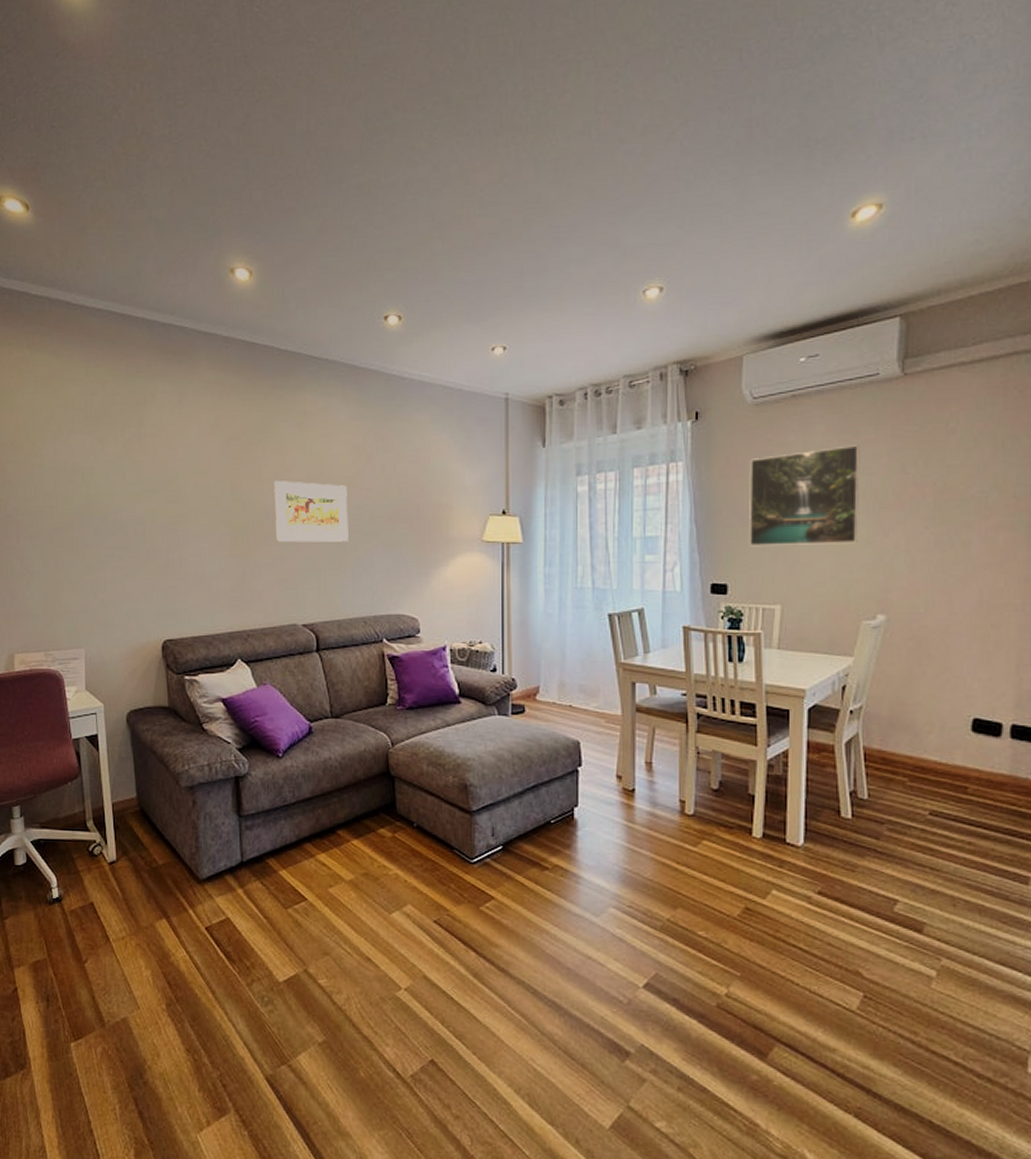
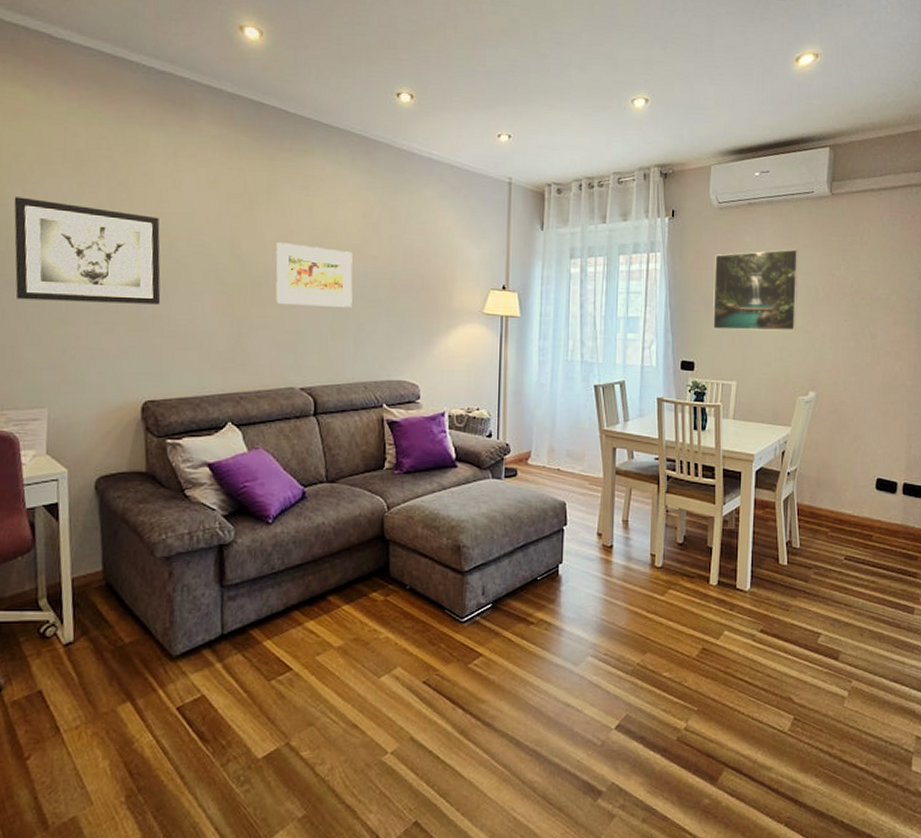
wall art: none [48,456,173,550] -> present [14,197,161,305]

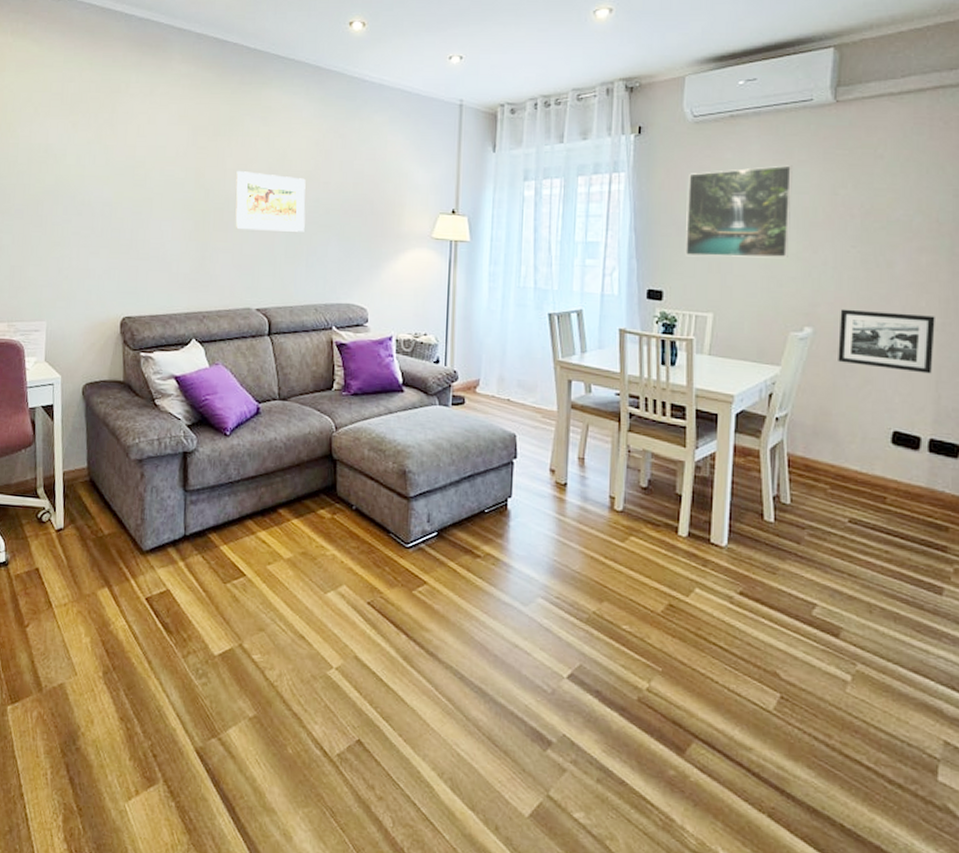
wall art: present [14,197,161,305] -> none [23,136,138,230]
picture frame: none [835,375,907,428] -> present [838,309,935,374]

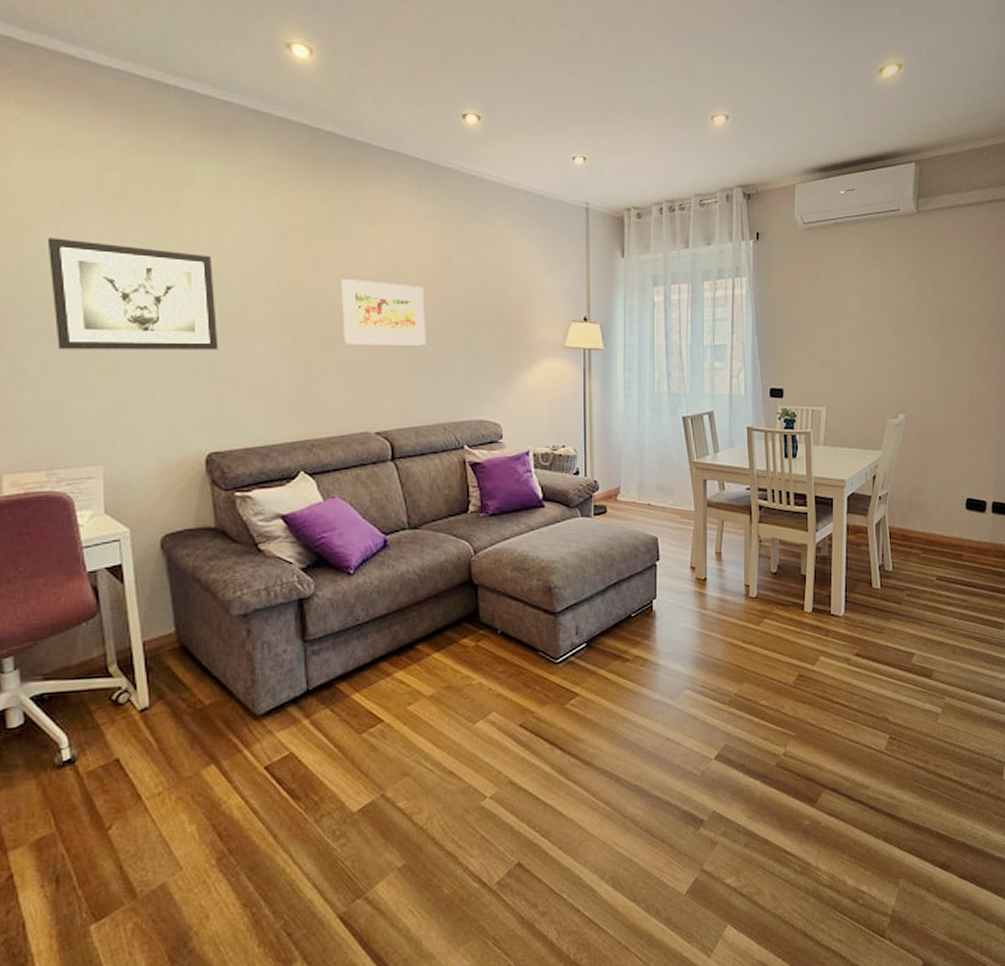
wall art: none [23,136,138,230] -> present [47,237,219,350]
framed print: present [685,165,793,258] -> none [801,269,886,355]
picture frame: present [838,309,935,374] -> none [925,396,995,447]

